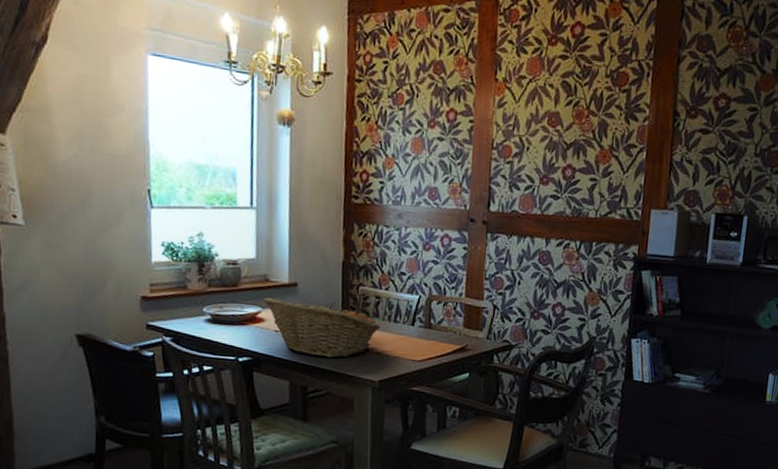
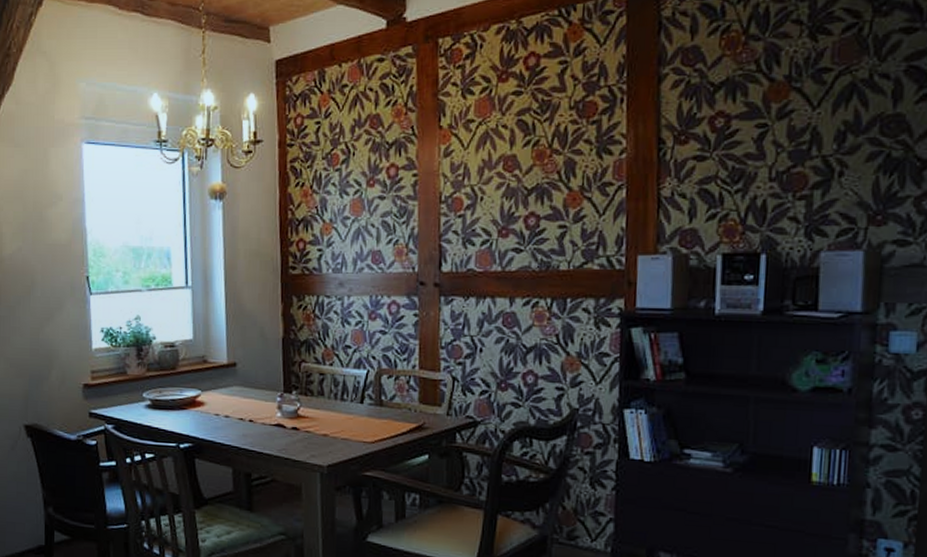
fruit basket: present [262,297,381,358] -> none [201,380,327,441]

